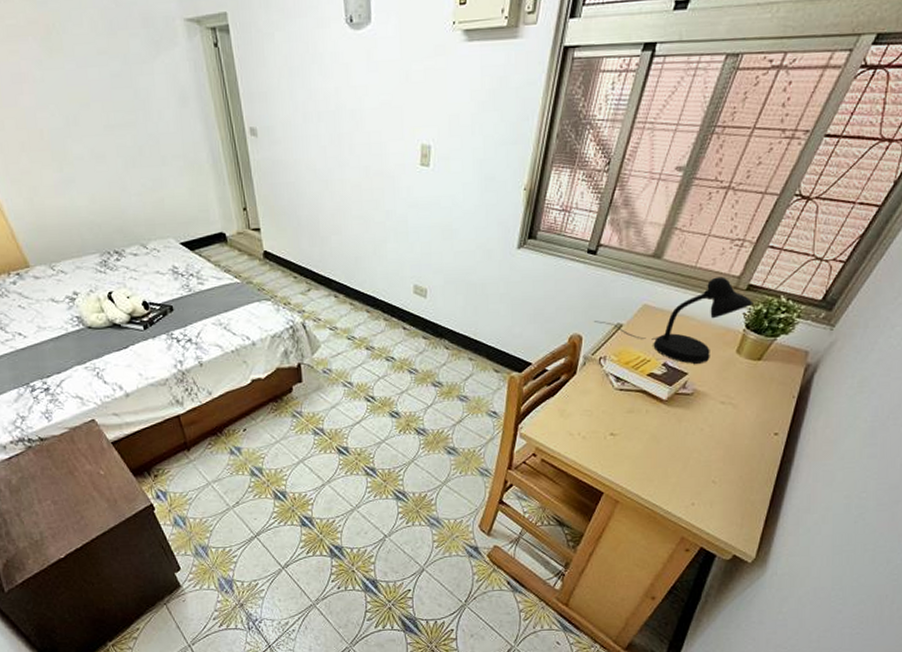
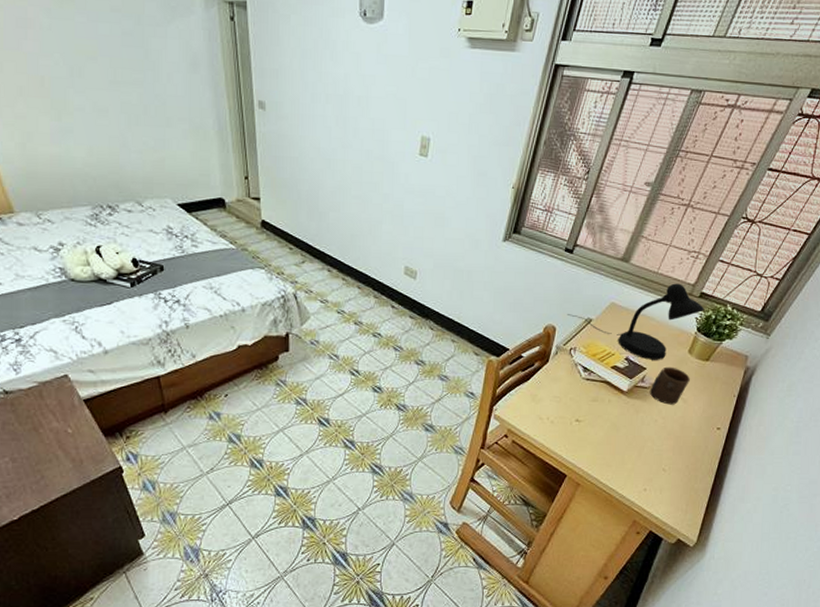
cup: none [692,369,739,411] -> present [649,366,690,405]

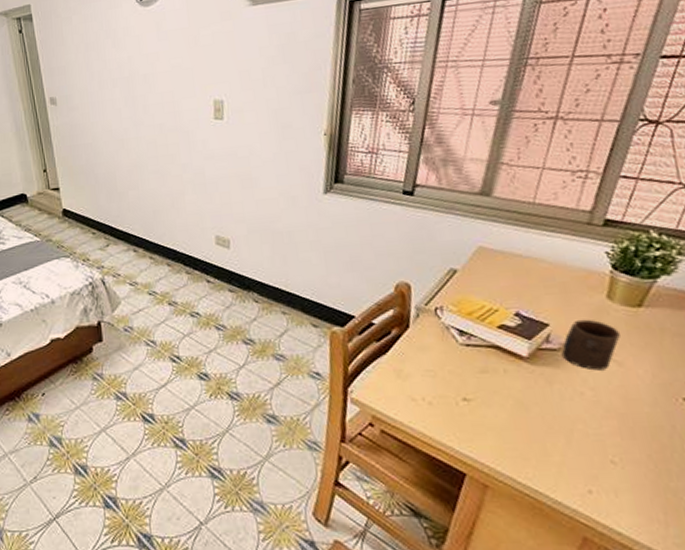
desk lamp: present [568,283,705,360] -> none [422,212,616,313]

